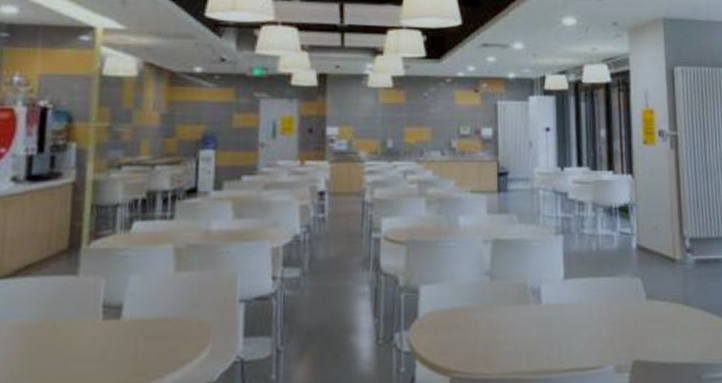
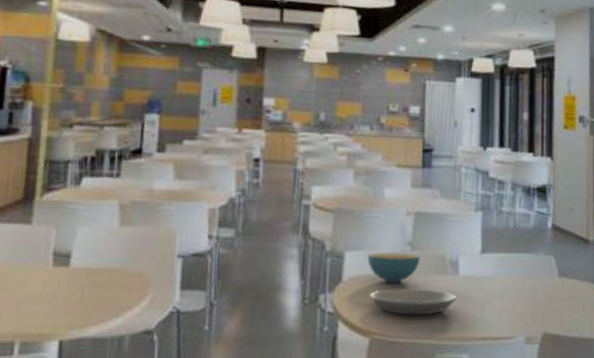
cereal bowl: none [444,283,500,317] -> present [367,252,421,283]
plate: none [448,321,540,350] -> present [369,288,456,315]

